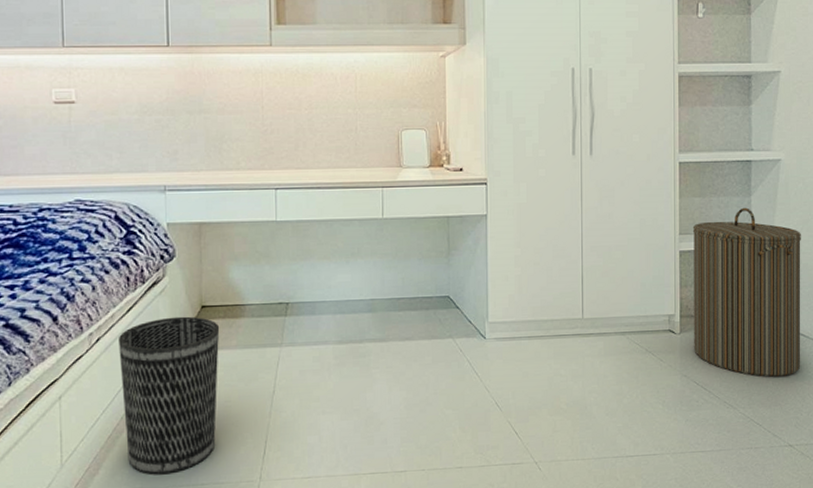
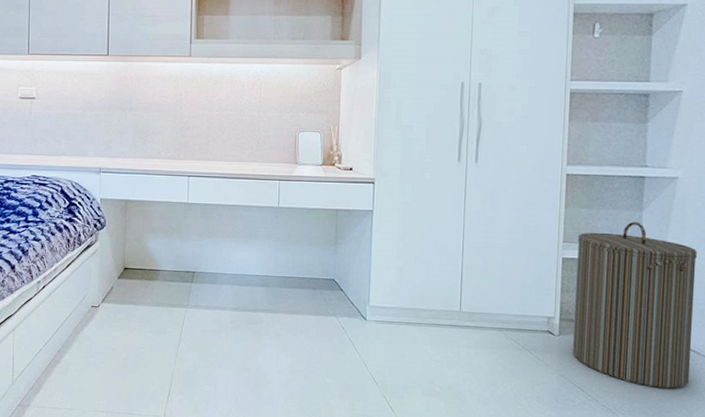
wastebasket: present [119,316,220,475] -> none [59,274,138,401]

